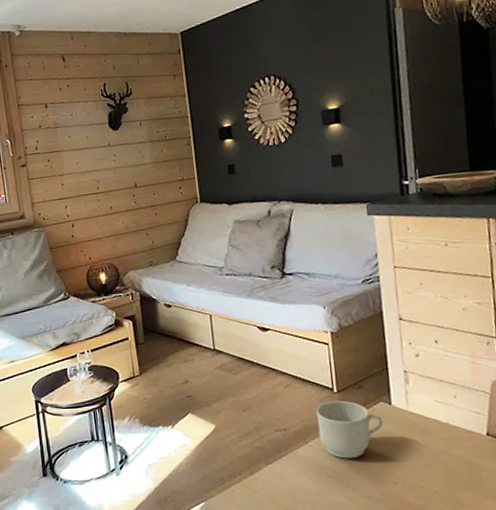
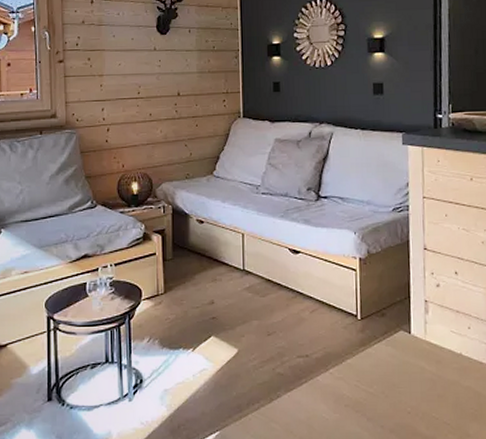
mug: present [316,400,384,459] -> none [339,327,402,387]

